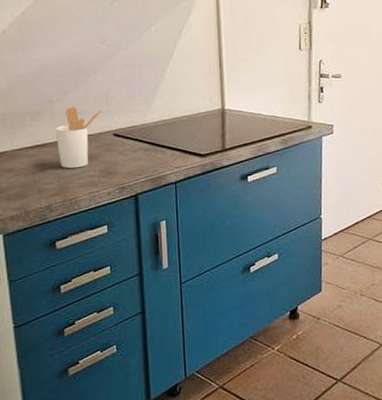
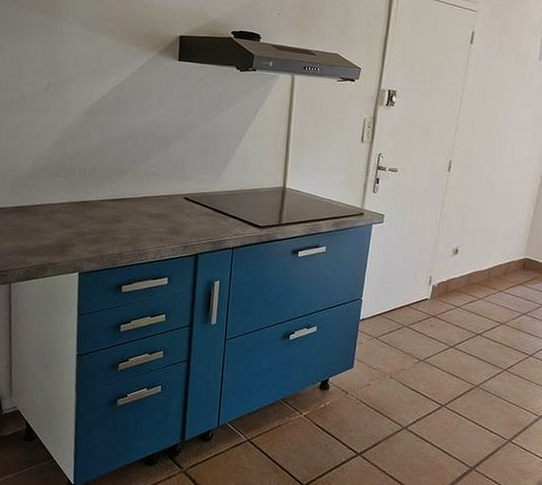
utensil holder: present [56,106,102,169] -> none [135,169,177,224]

